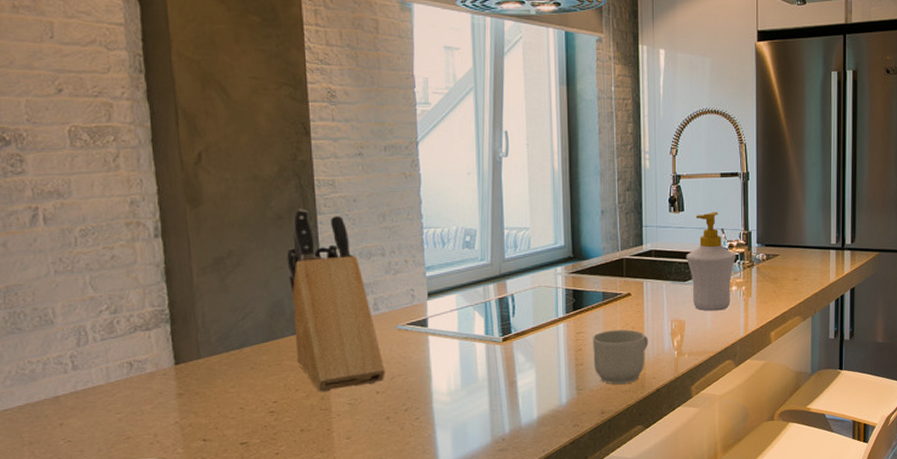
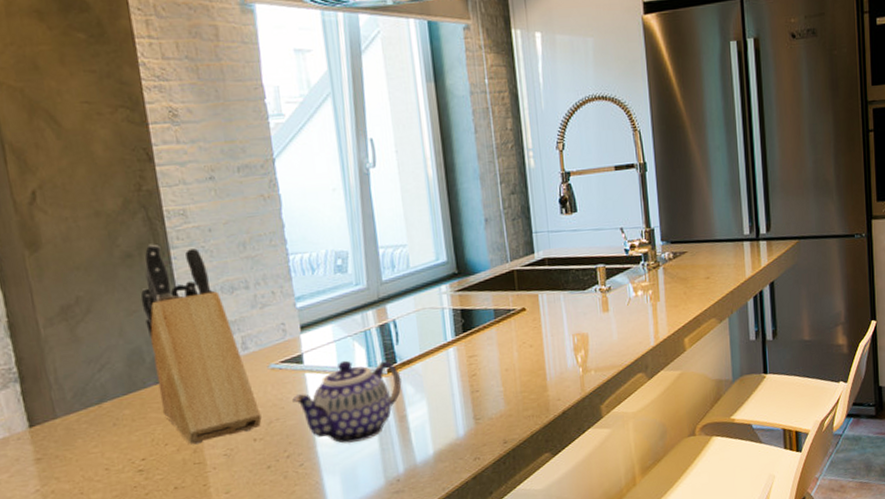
teapot: none [415,327,514,402] -> present [292,360,402,444]
mug: present [593,329,649,385] -> none [487,348,550,411]
soap bottle: present [686,212,736,311] -> none [583,210,640,321]

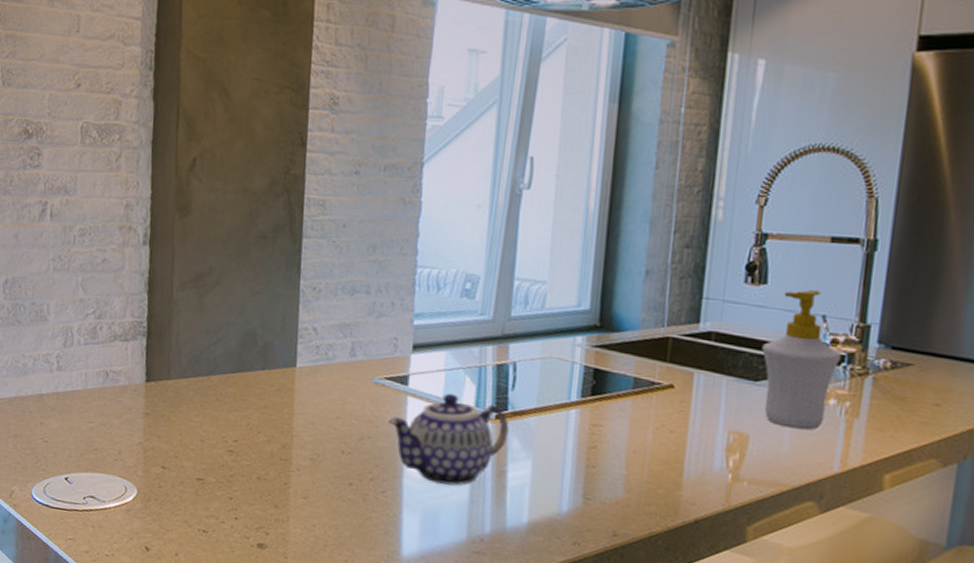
knife block: present [140,243,262,445] -> none [263,229,355,442]
soap bottle: none [583,210,640,321] -> present [761,290,842,430]

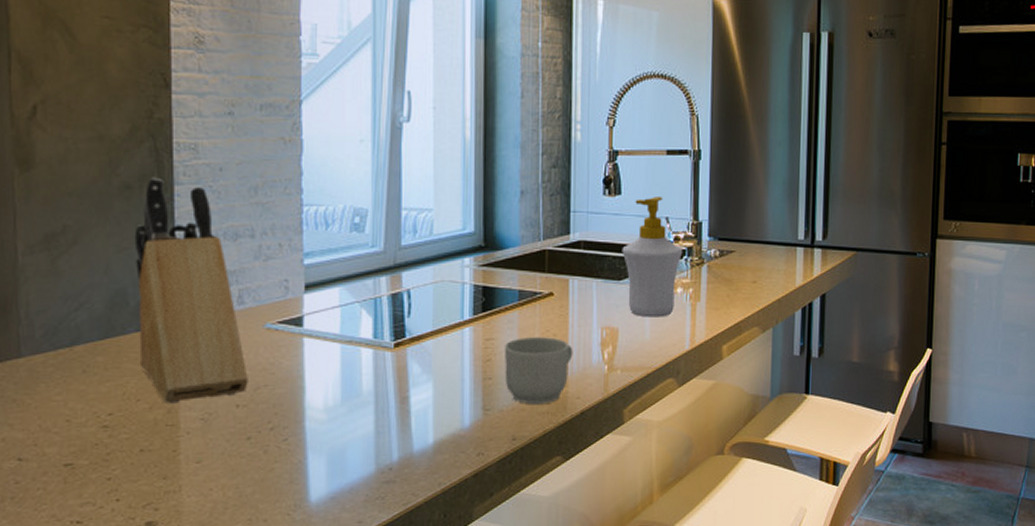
knife block: none [263,229,355,442] -> present [134,177,248,404]
teapot: present [389,393,509,486] -> none [285,328,408,421]
mug: none [610,428,692,505] -> present [505,337,573,405]

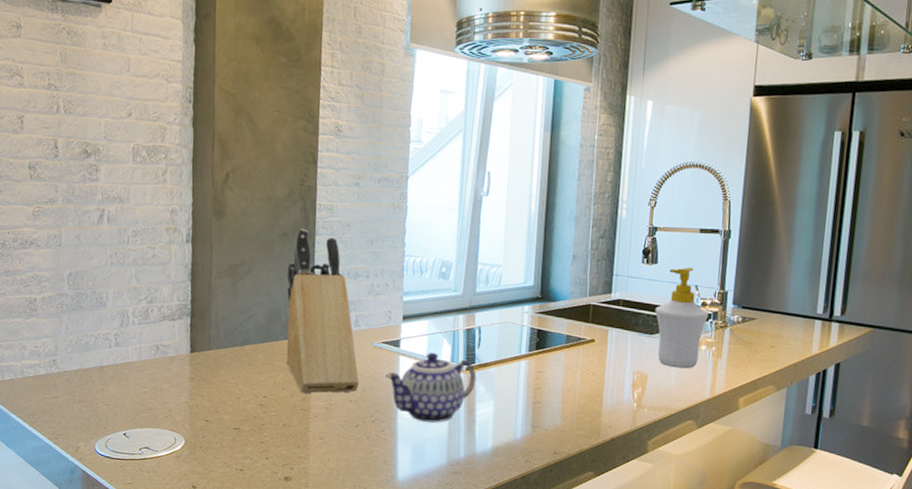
teapot: none [285,328,408,421] -> present [385,352,476,423]
mug: present [505,337,573,405] -> none [551,373,609,429]

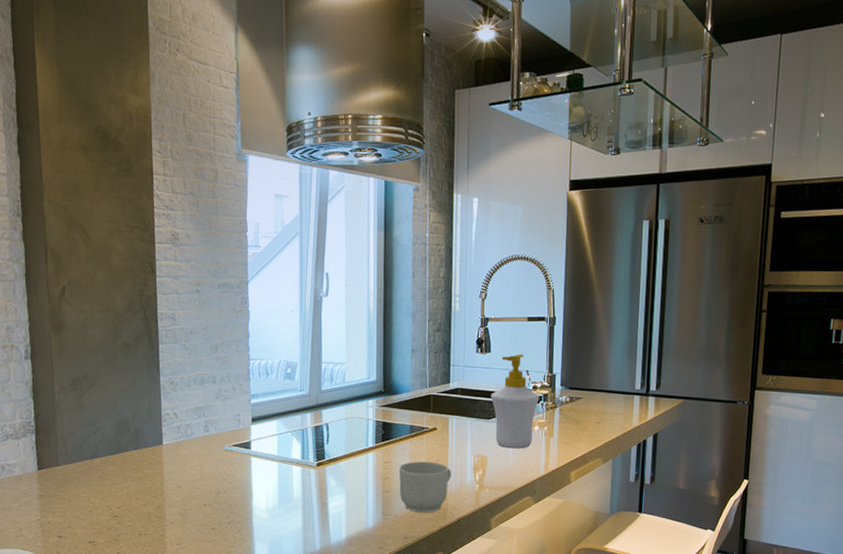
knife block: present [286,228,359,394] -> none [132,338,212,502]
teapot: present [385,352,476,423] -> none [238,451,327,519]
mug: none [551,373,609,429] -> present [399,462,452,513]

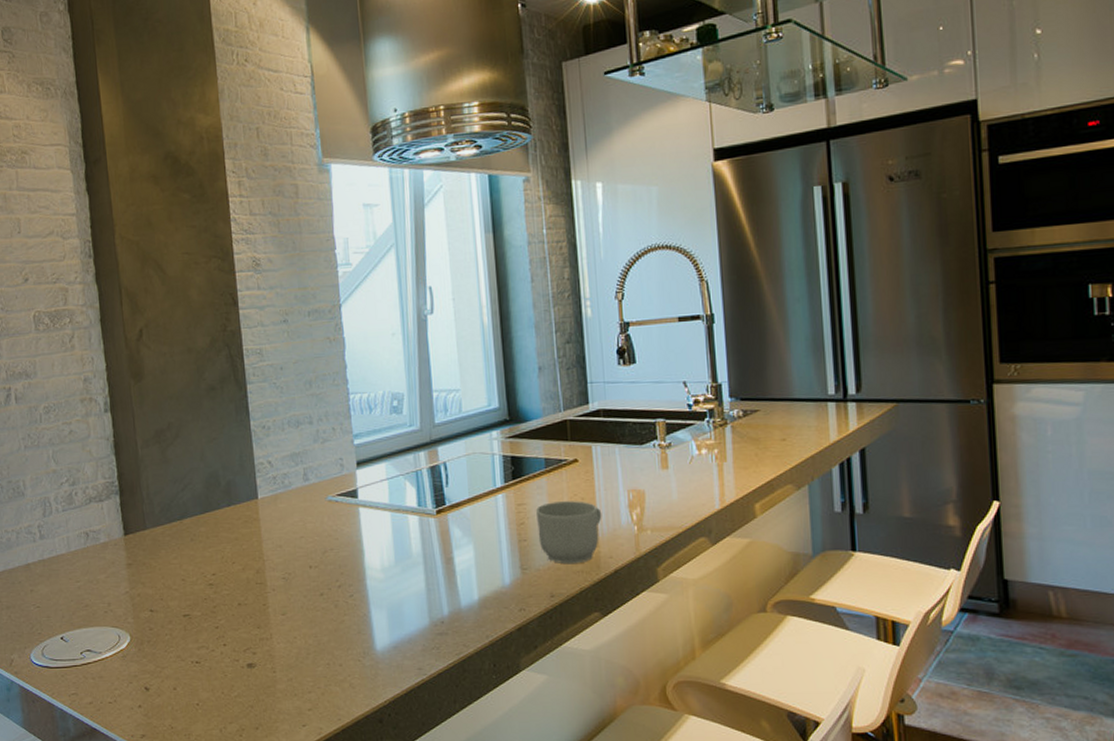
soap bottle: present [491,354,540,449] -> none [641,362,704,479]

